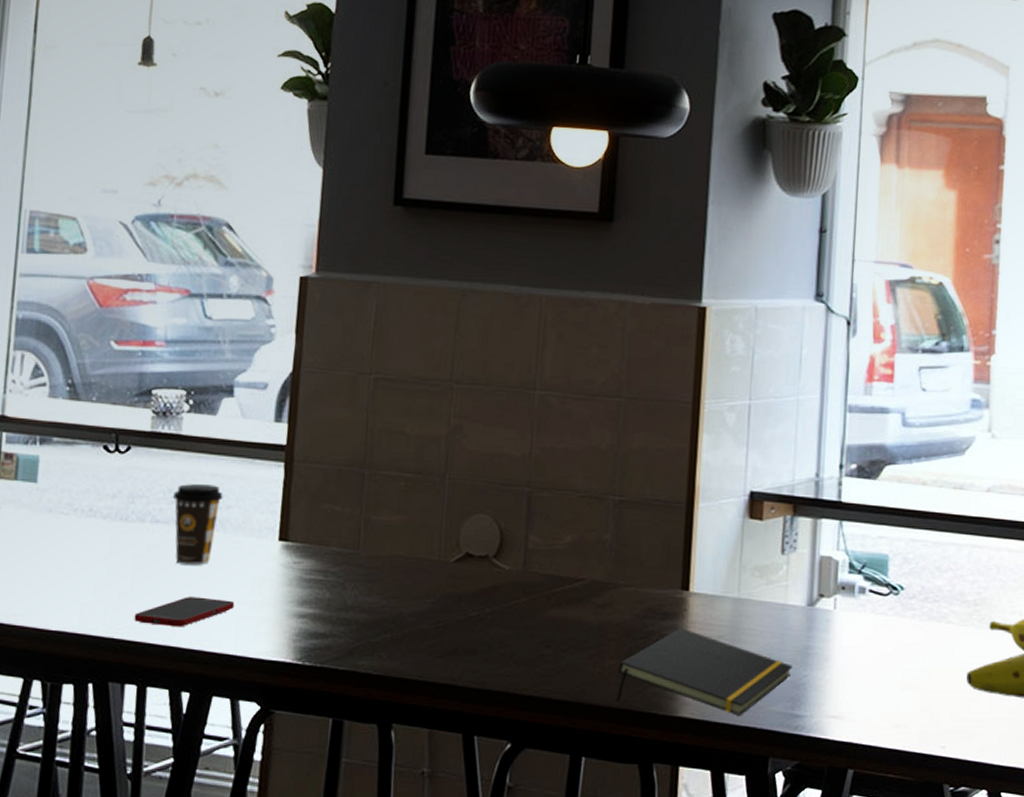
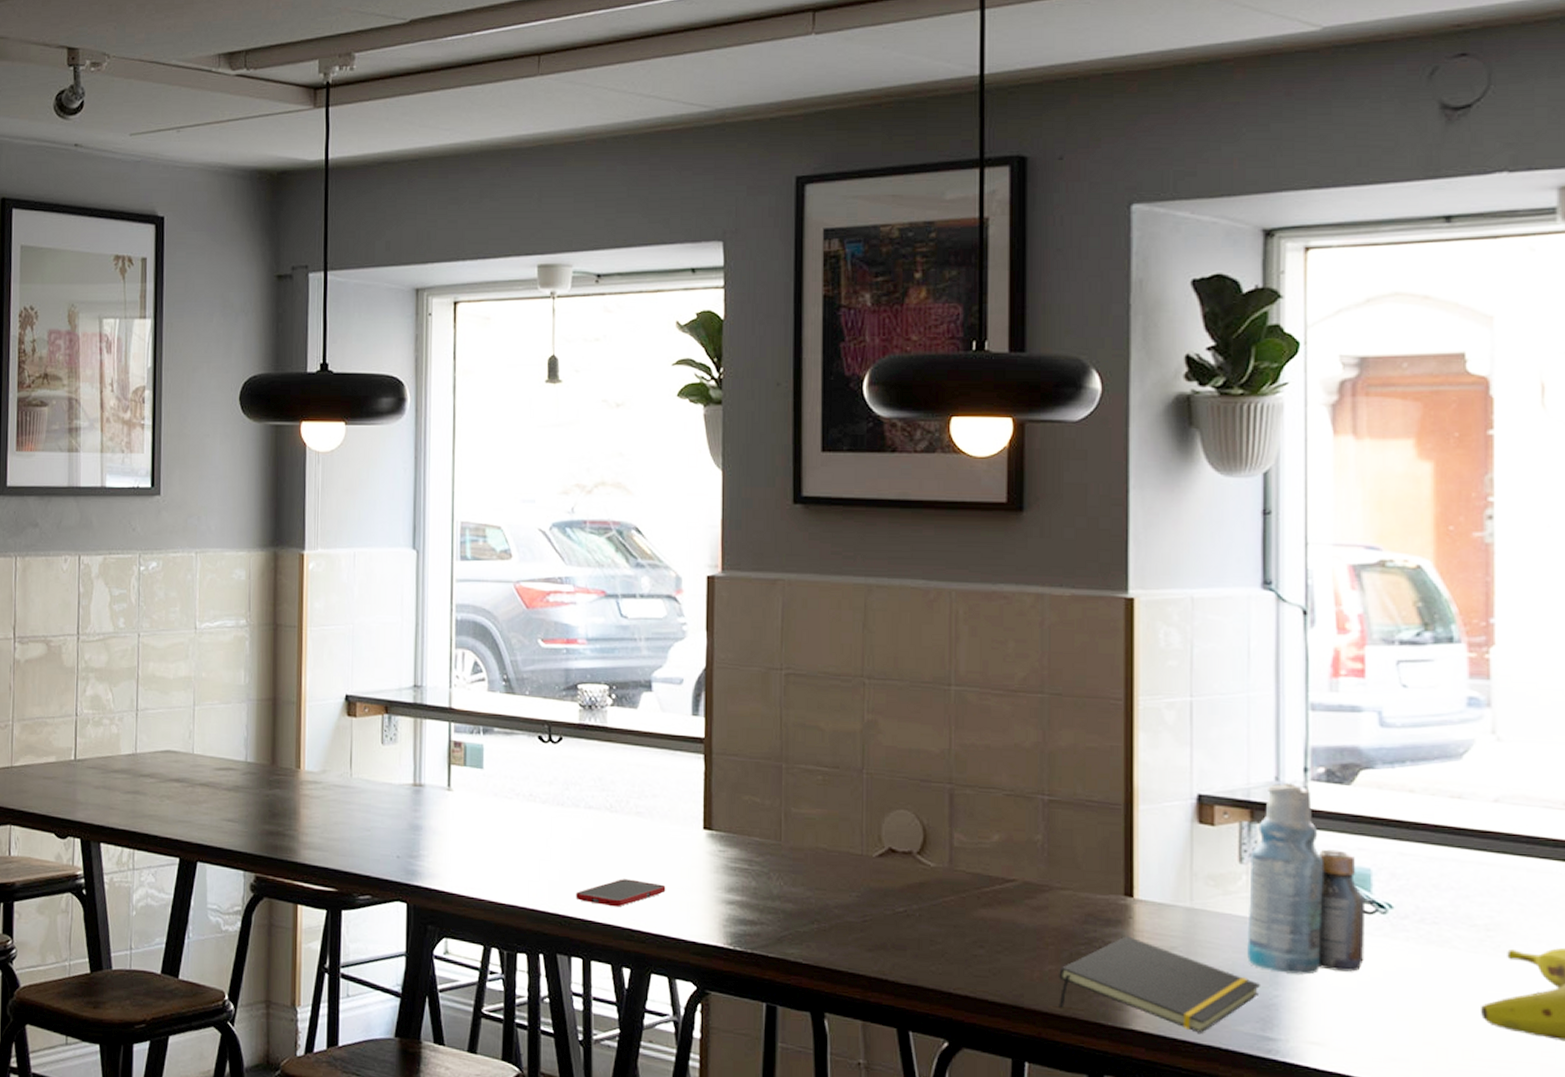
coffee cup: present [172,484,223,565] -> none [602,773,649,849]
bottle: none [783,478,883,654] -> present [1247,782,1366,975]

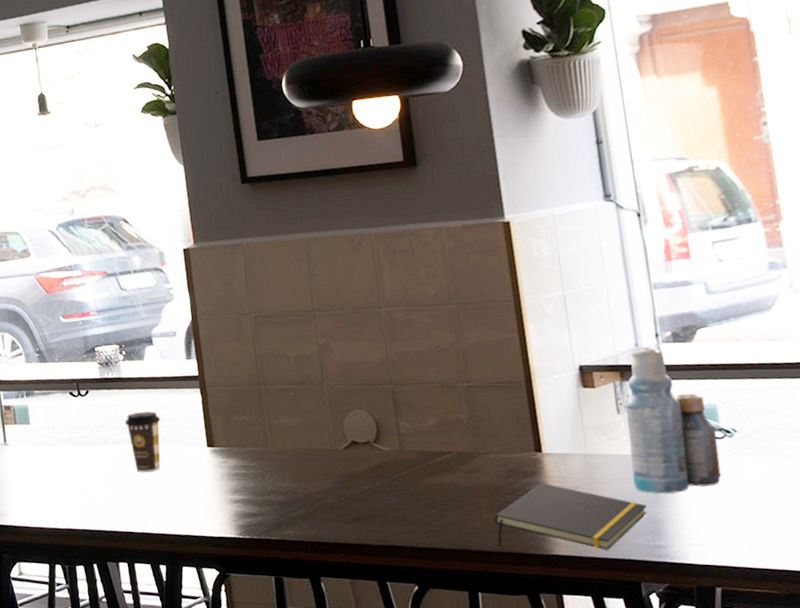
cell phone: present [576,879,666,907] -> none [115,494,185,519]
coffee cup: none [602,773,649,849] -> present [124,411,161,472]

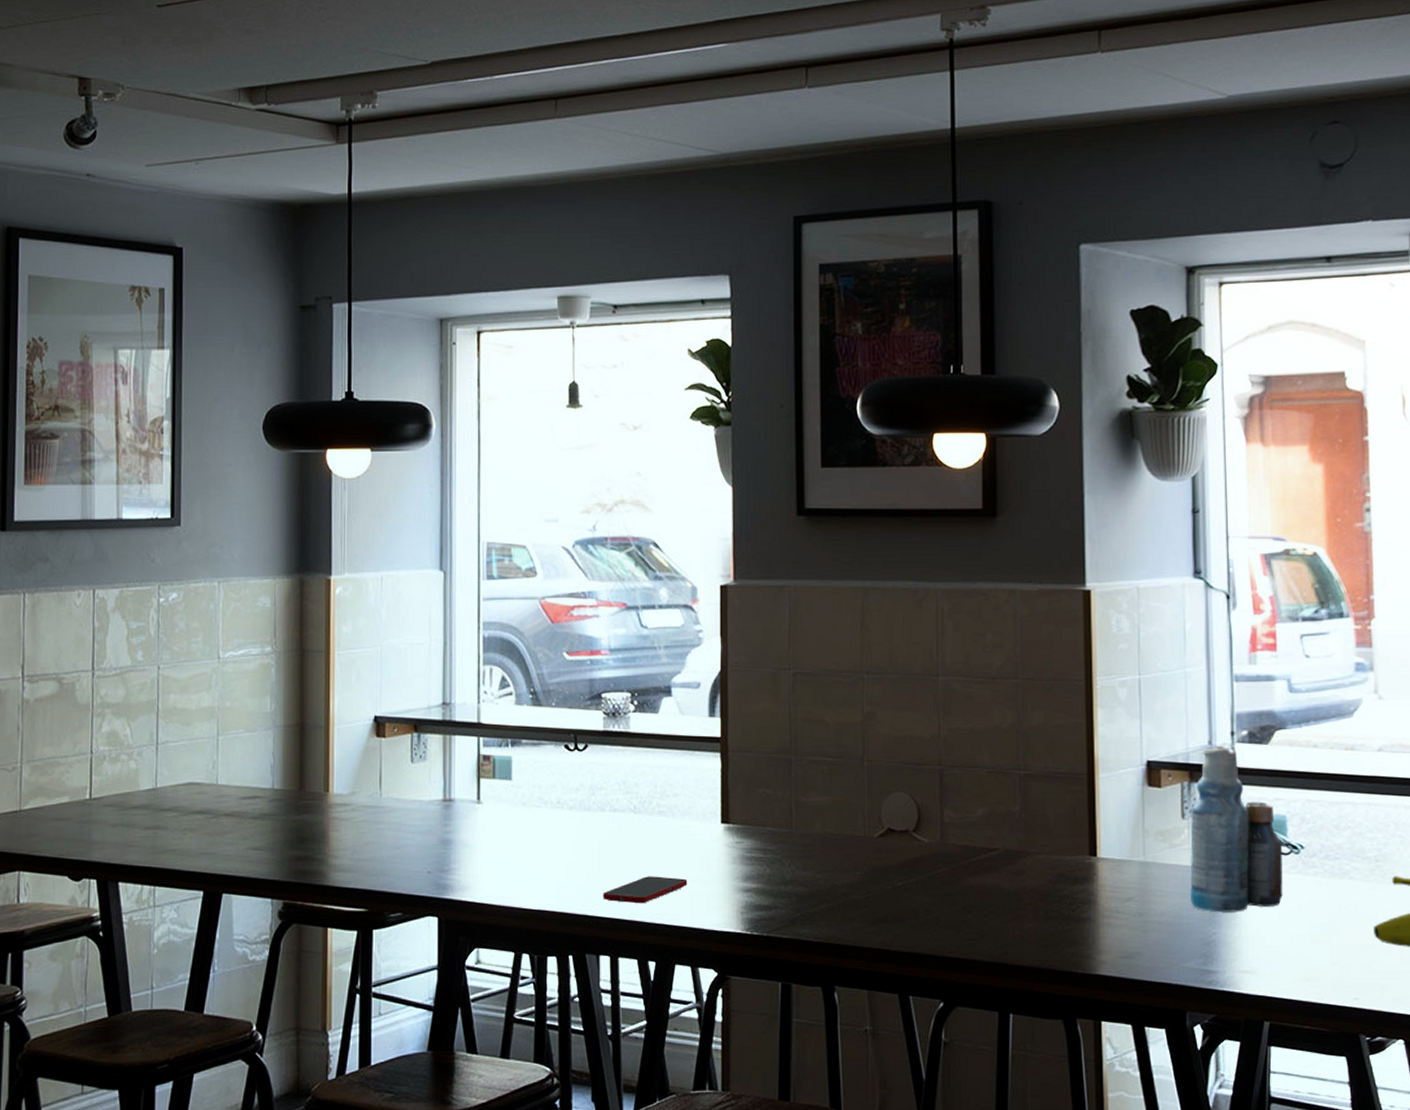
cell phone: none [115,494,185,519] -> present [603,876,688,904]
coffee cup: present [124,411,161,472] -> none [626,776,670,848]
notepad: present [494,483,647,550] -> none [1036,891,1201,972]

